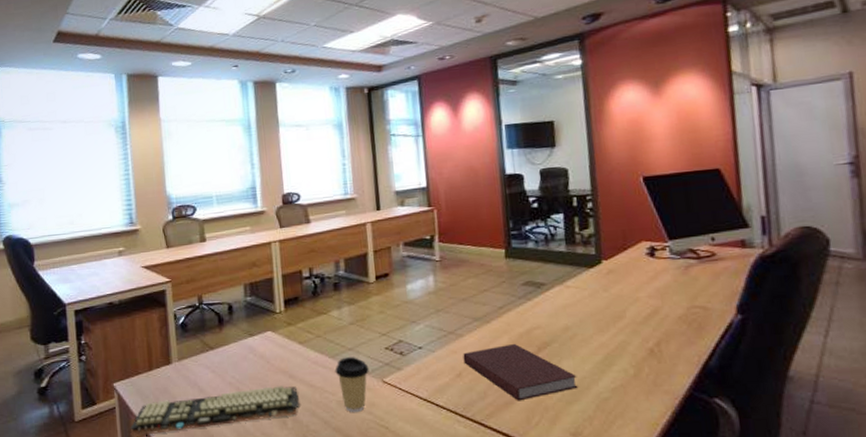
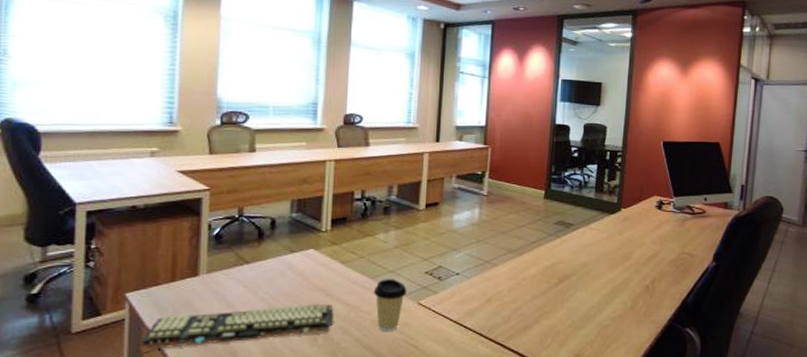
notebook: present [463,343,578,401] -> none [494,274,587,326]

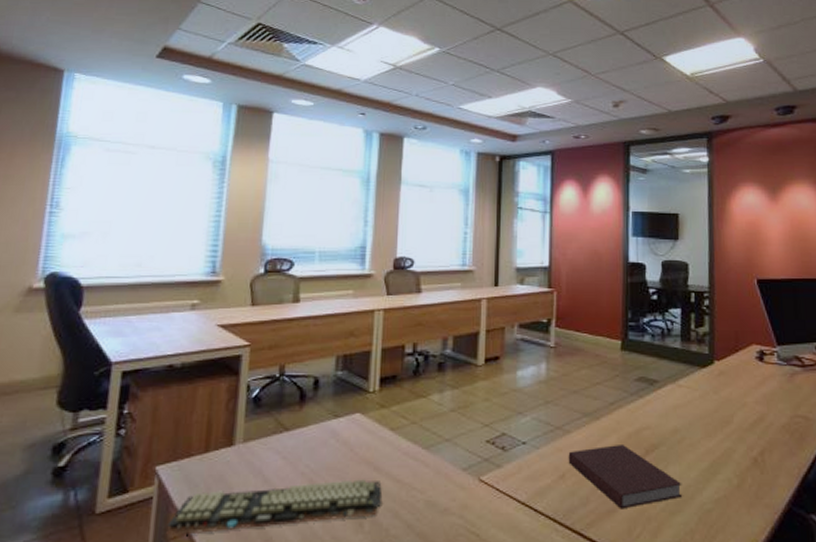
coffee cup: present [373,279,407,331] -> none [427,449,466,515]
notebook: none [494,274,587,326] -> present [568,443,683,509]

